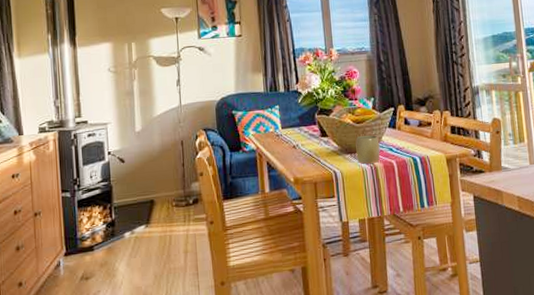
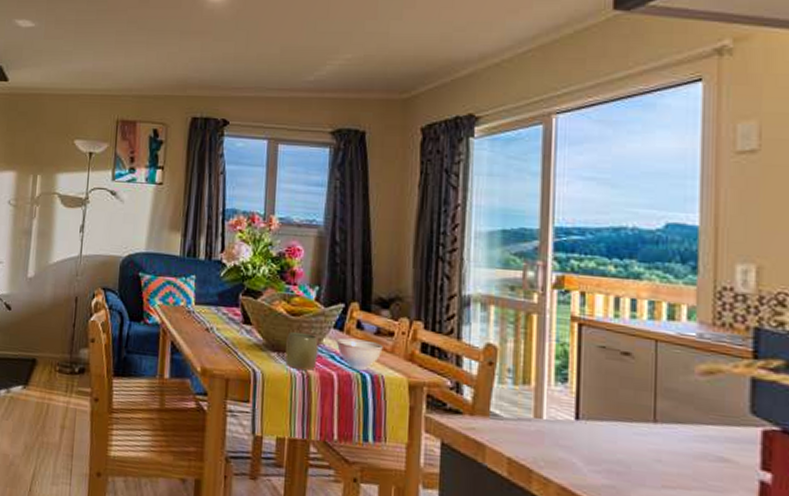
bowl: none [391,132,425,156] -> present [336,338,383,371]

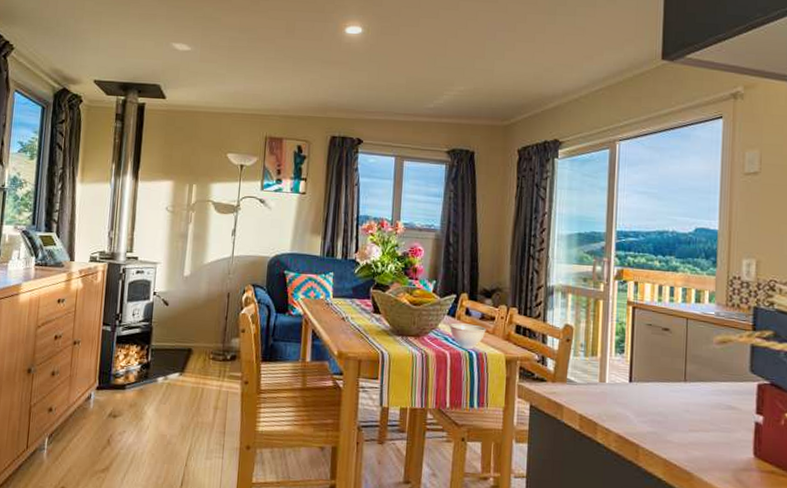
mug: present [285,331,319,370] -> none [407,318,435,351]

